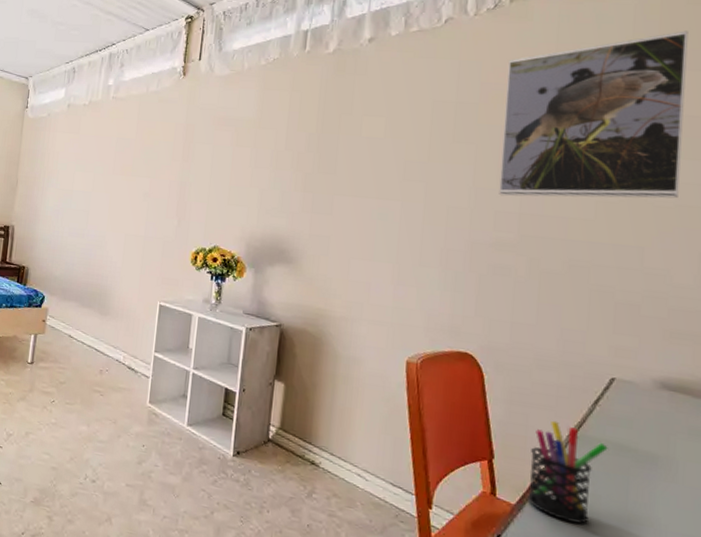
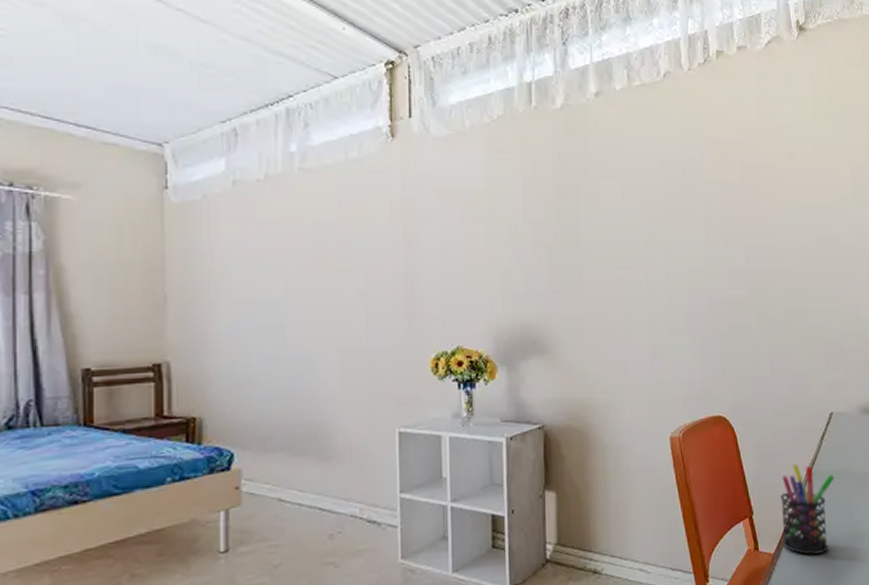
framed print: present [499,30,688,199] -> none [722,89,857,254]

